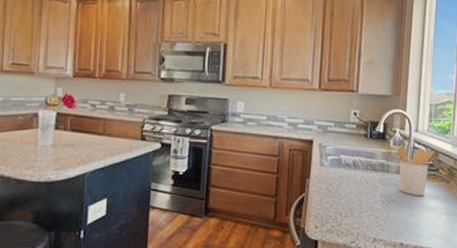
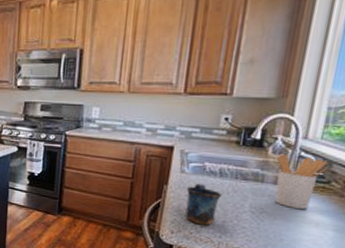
mug: none [326,176,356,217] -> present [185,183,222,225]

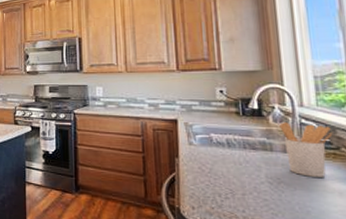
mug: present [185,183,222,225] -> none [197,155,234,199]

